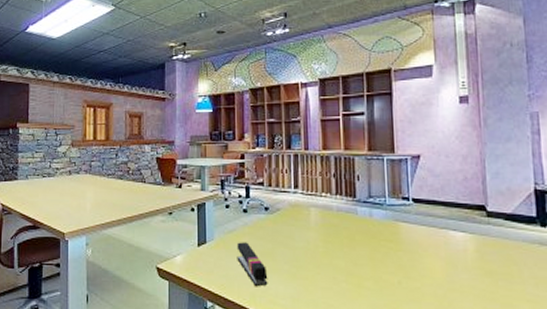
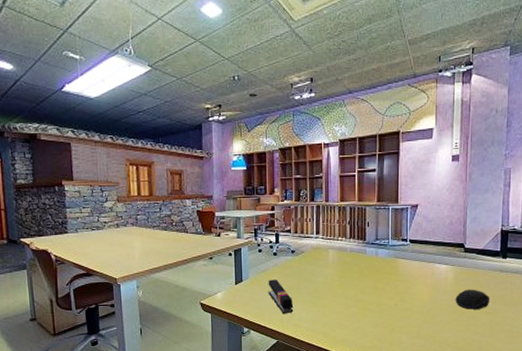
computer mouse: none [480,266,530,295] -> present [455,289,490,310]

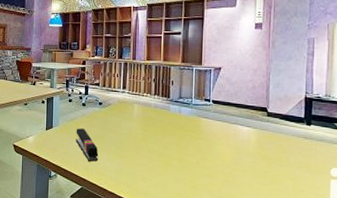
computer mouse: present [455,289,490,310] -> none [258,153,294,175]

